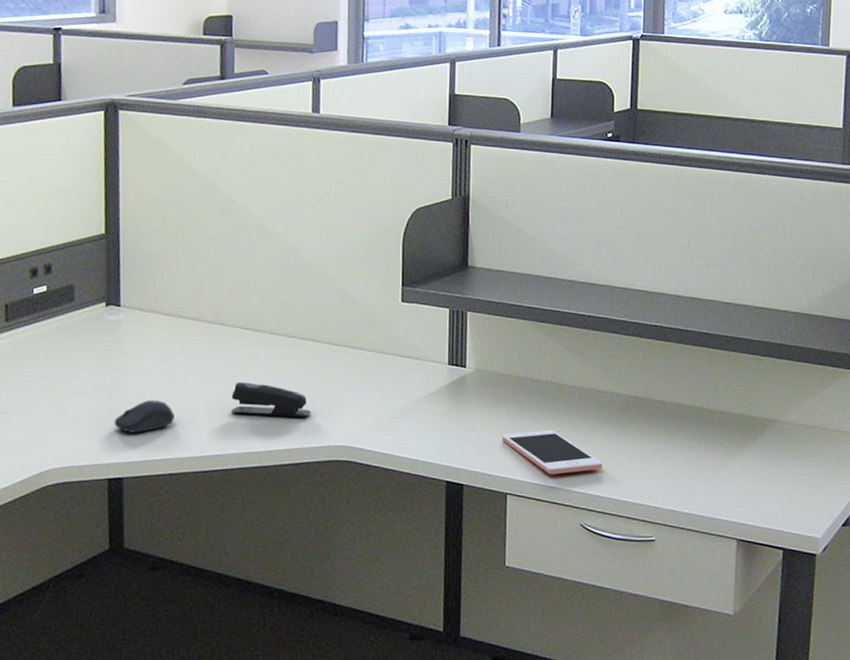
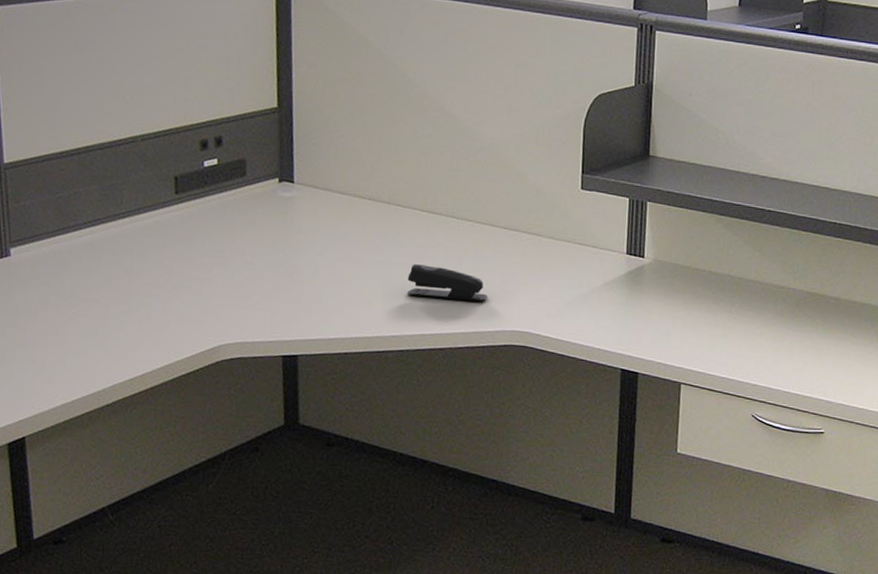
computer mouse: present [114,399,175,433] -> none [288,278,351,312]
cell phone: present [501,429,603,475] -> none [677,322,776,366]

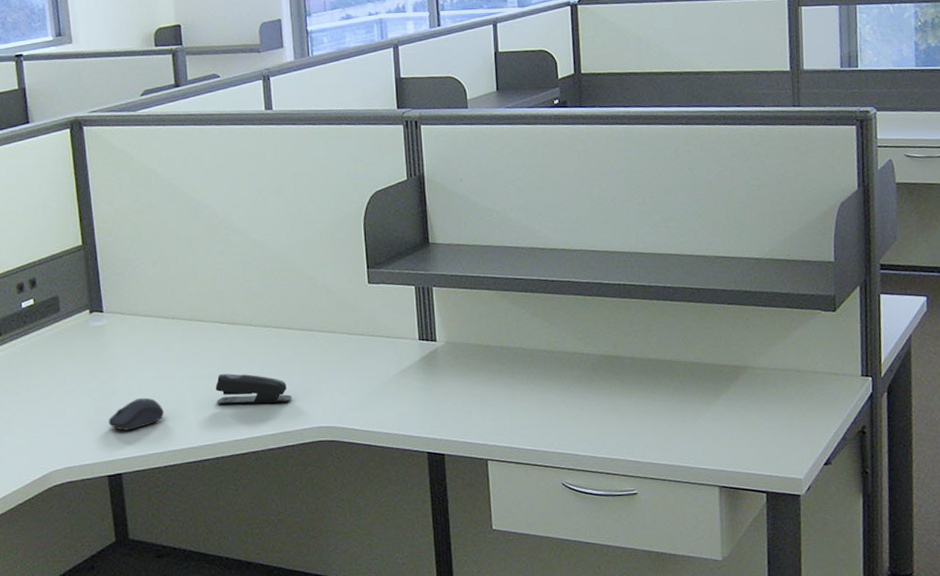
computer mouse: none [288,278,351,312] -> present [108,397,165,431]

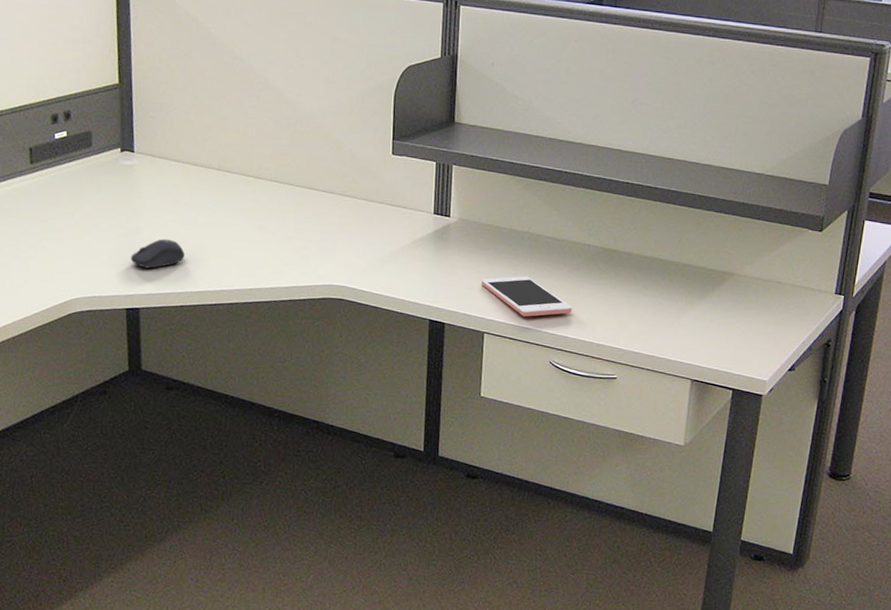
stapler: present [215,374,292,404] -> none [235,225,308,258]
cell phone: none [477,394,579,438] -> present [481,276,572,317]

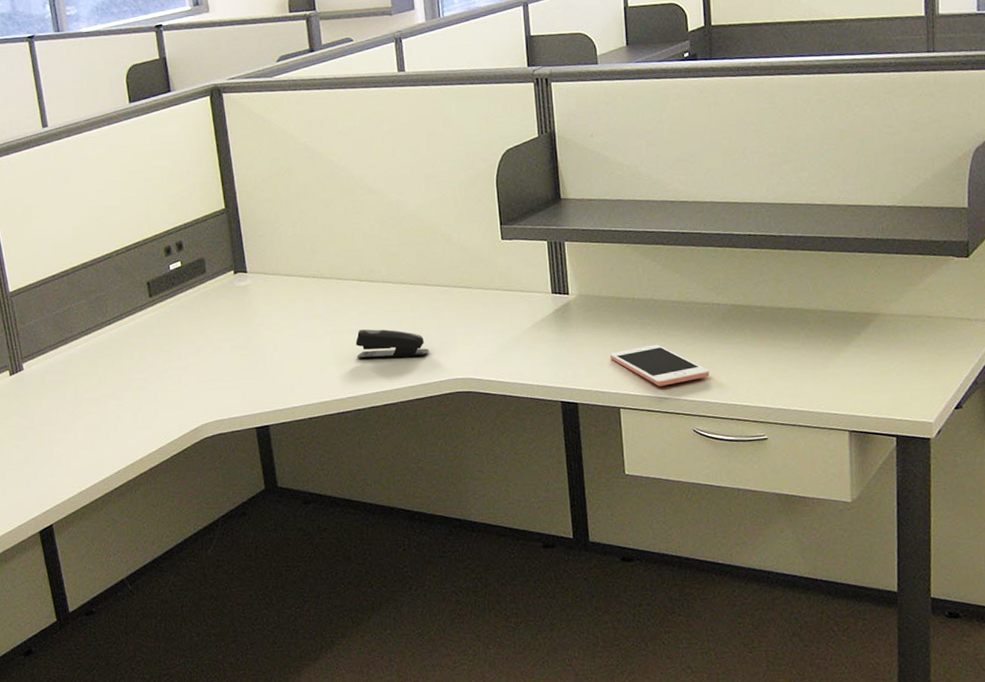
computer mouse: present [130,238,186,269] -> none [255,353,308,385]
stapler: none [235,225,308,258] -> present [355,329,429,359]

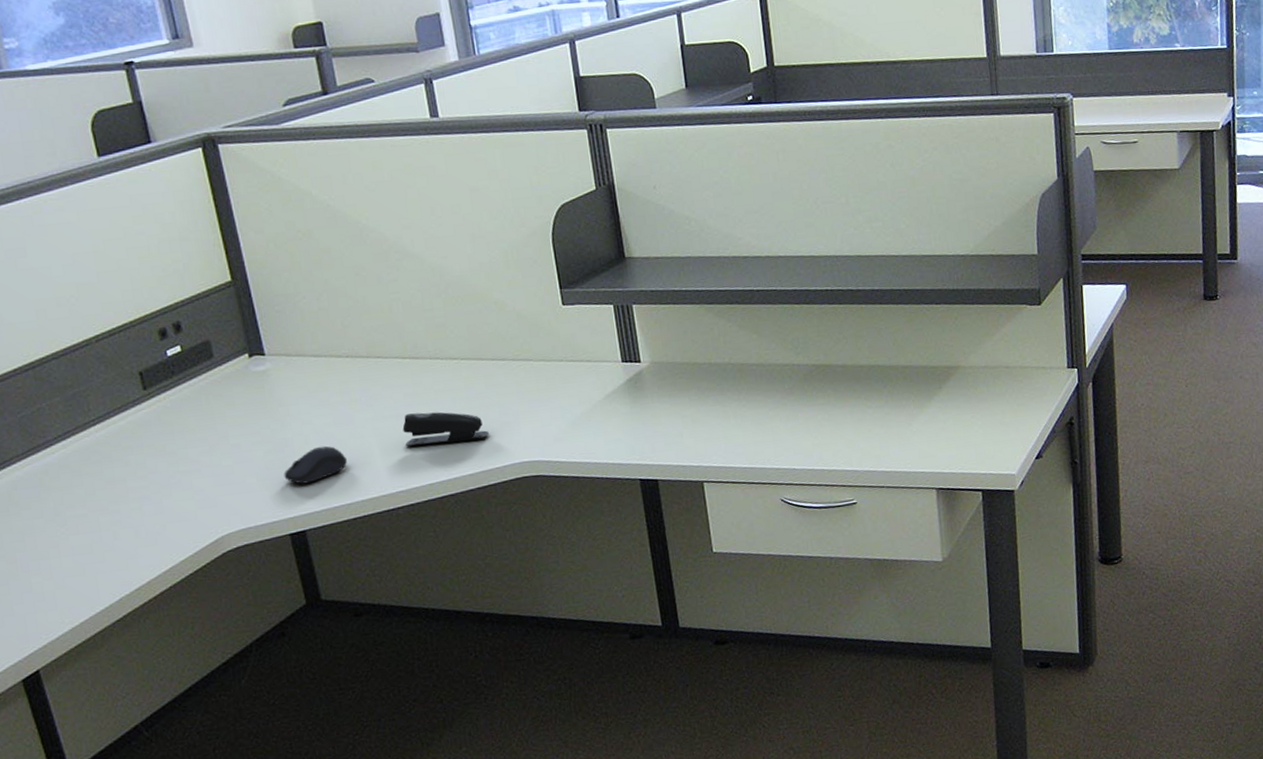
computer mouse: none [255,353,308,385] -> present [283,445,348,484]
cell phone: present [609,344,710,386] -> none [688,411,794,456]

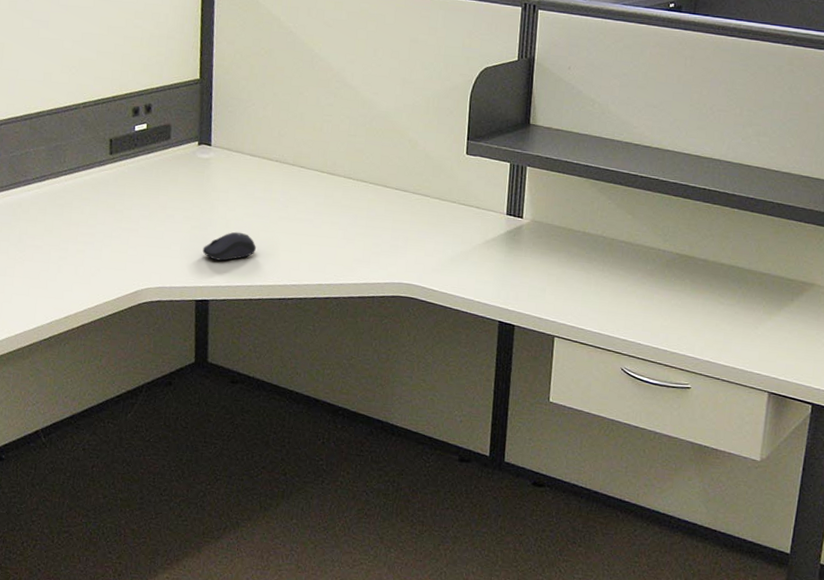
stapler: present [402,411,489,447] -> none [306,220,378,255]

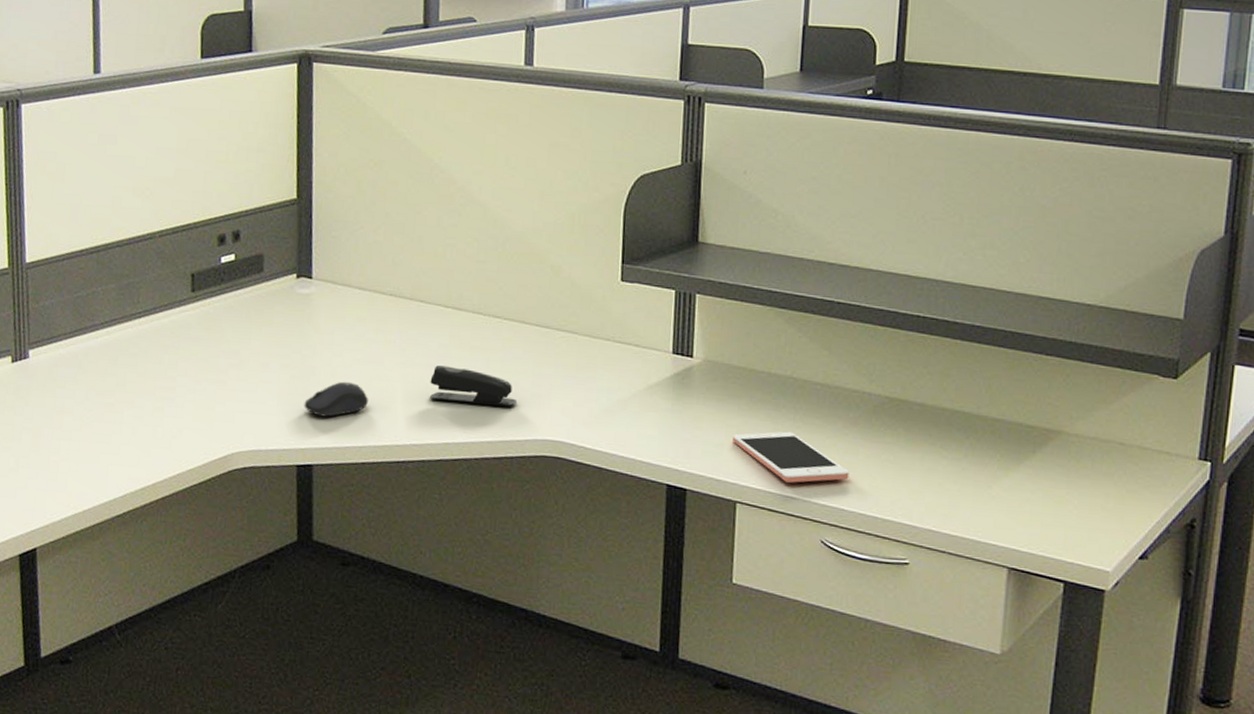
stapler: none [306,220,378,255] -> present [429,365,517,406]
cell phone: none [552,280,646,322] -> present [732,431,849,483]

